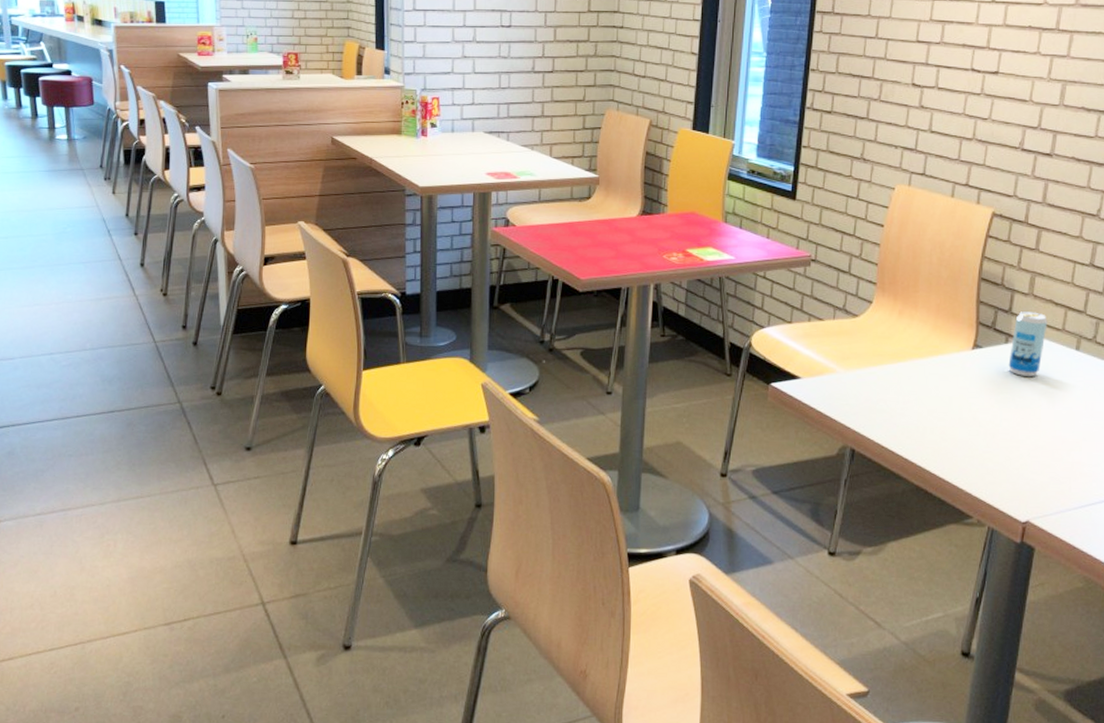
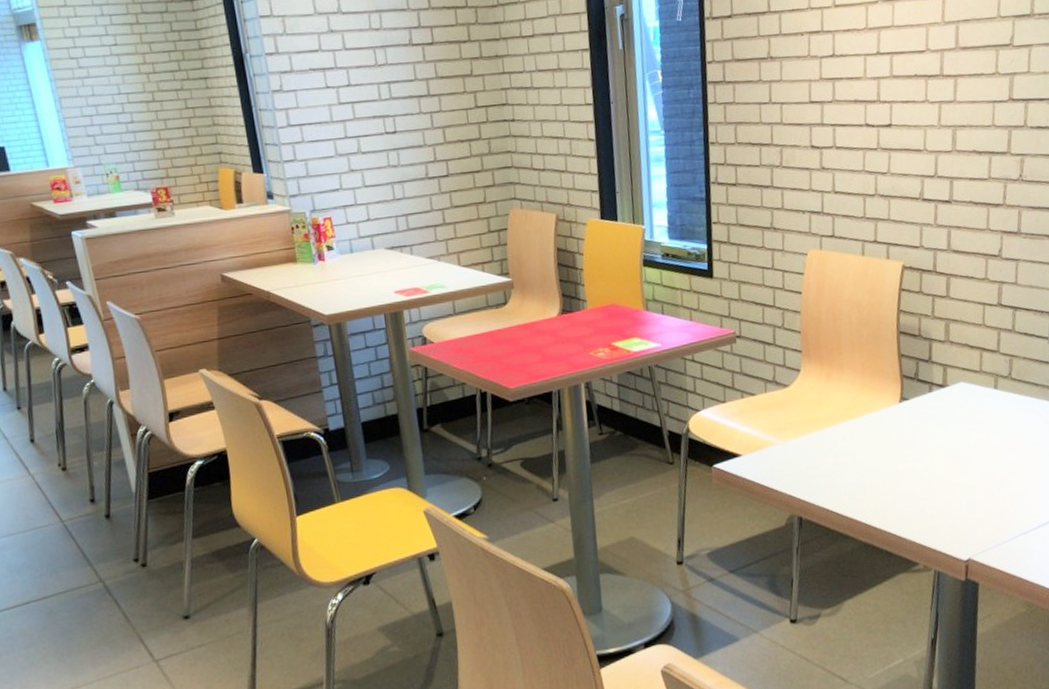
beverage can: present [1008,311,1048,376] -> none [934,357,966,422]

